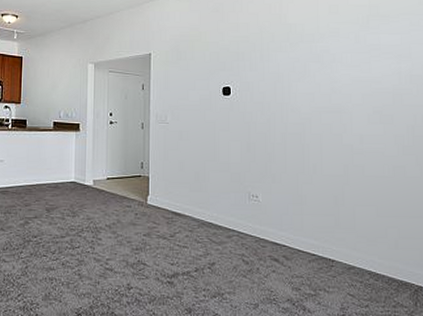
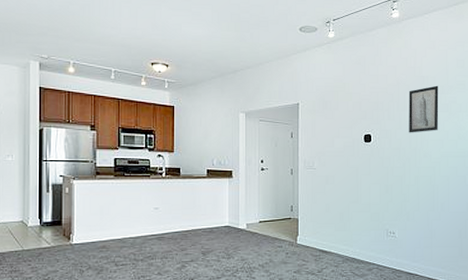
wall art: none [273,33,309,86] -> present [408,85,439,133]

